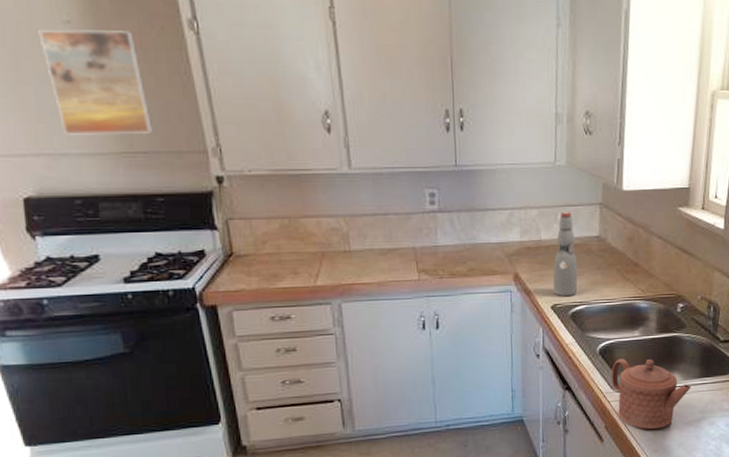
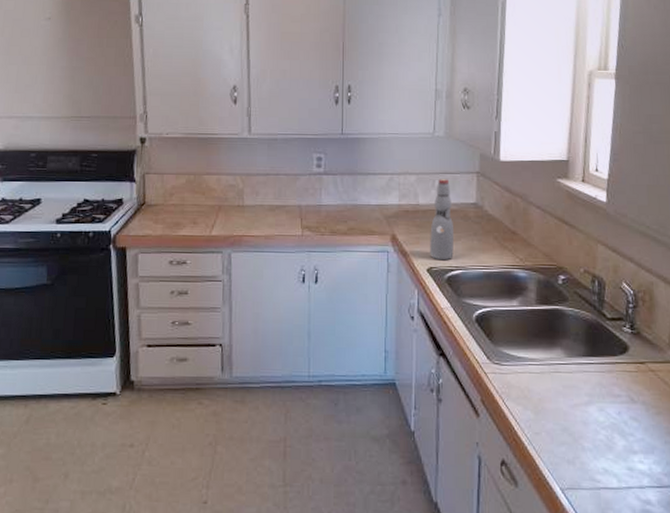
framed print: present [38,29,153,135] -> none [27,24,97,103]
teapot: present [611,358,691,430] -> none [488,328,576,409]

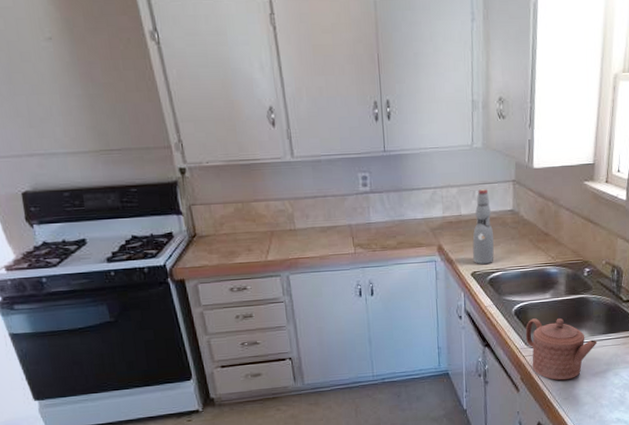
teapot: none [488,328,576,409] -> present [525,318,597,380]

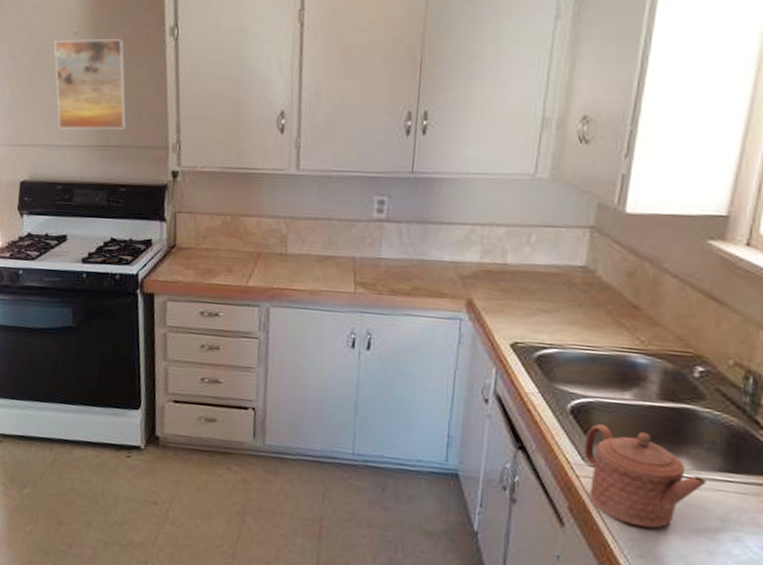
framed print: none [26,44,125,137] -> present [54,39,127,130]
bottle: present [472,189,494,265] -> none [516,233,552,336]

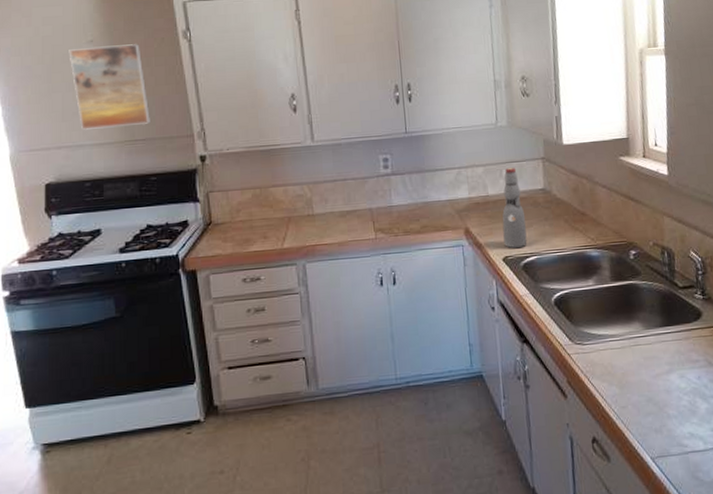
bottle: none [516,233,552,336] -> present [502,168,527,249]
teapot: present [583,424,707,528] -> none [568,309,655,384]

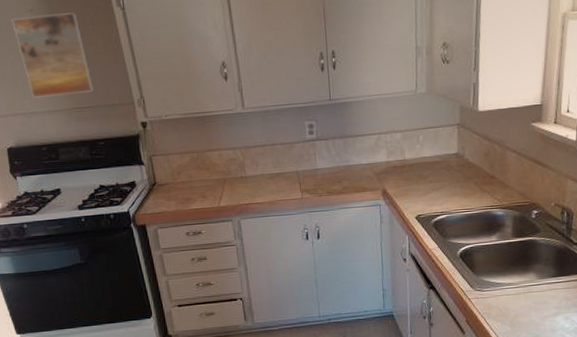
bottle: present [502,168,527,249] -> none [417,133,439,208]

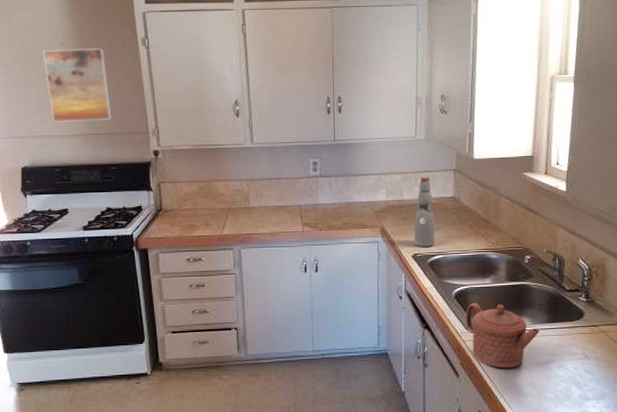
bottle: none [417,133,439,208] -> present [414,177,435,248]
teapot: none [471,261,546,324] -> present [465,303,540,369]

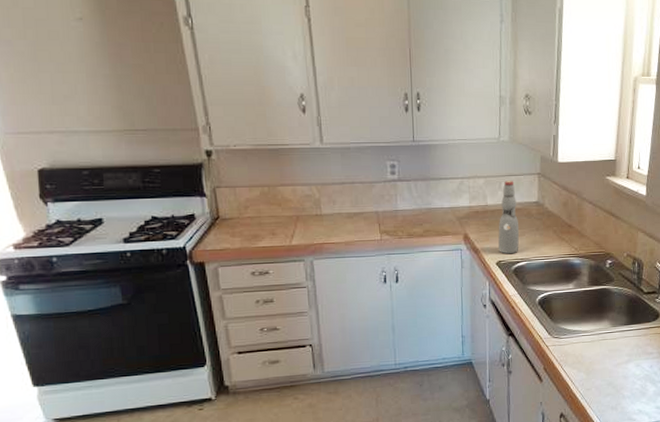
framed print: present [42,48,112,122] -> none [55,25,151,115]
teapot: present [465,303,540,369] -> none [549,308,619,371]

